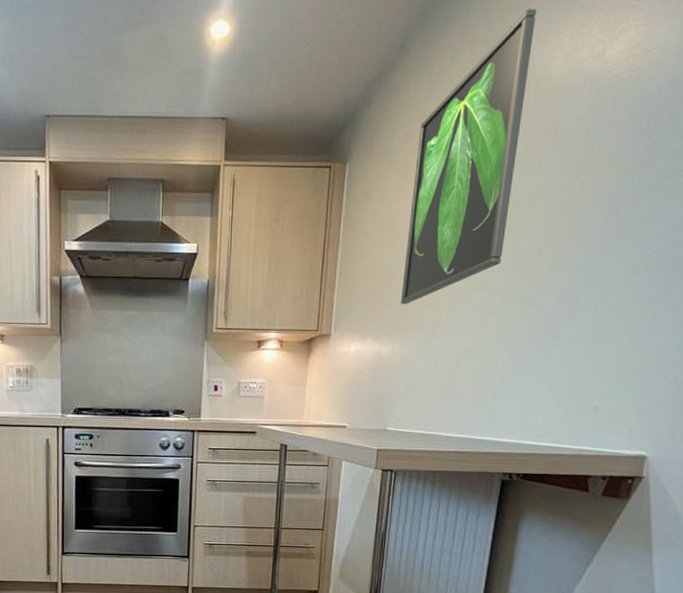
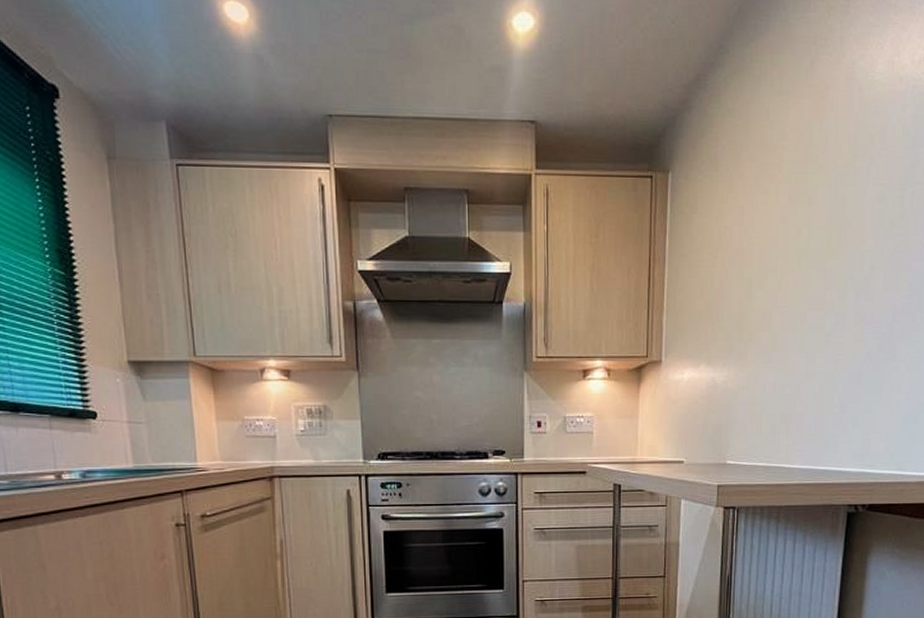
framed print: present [401,9,537,304] -> none [734,10,856,326]

